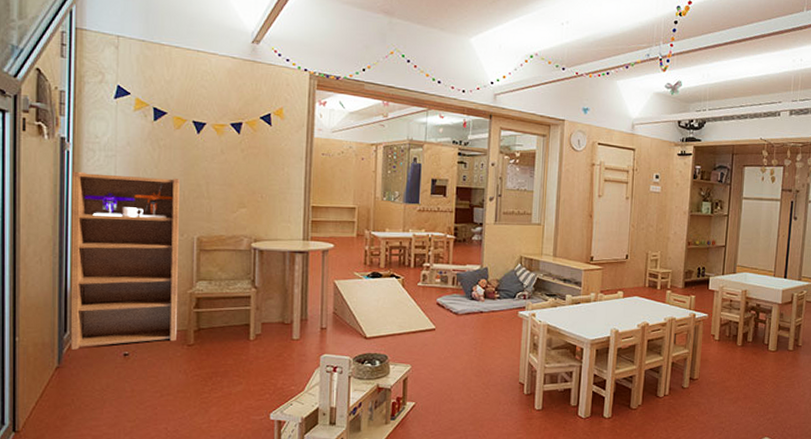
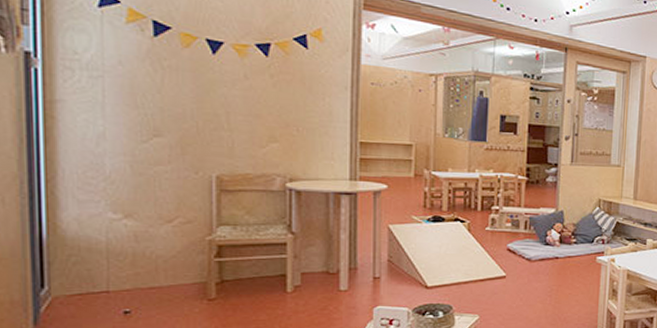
bookshelf: present [71,171,179,350] -> none [42,93,193,308]

